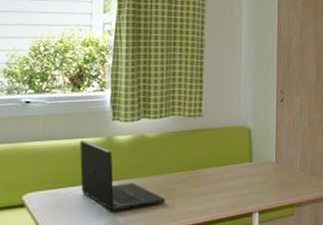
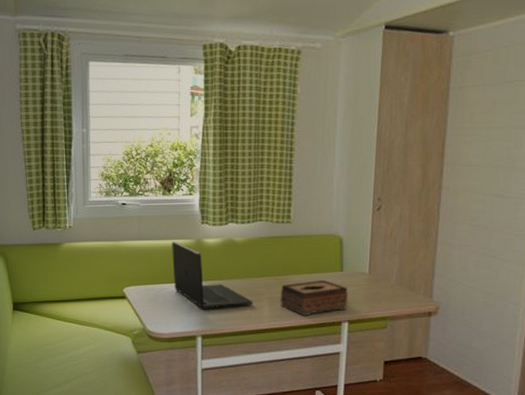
tissue box: none [193,172,258,210] -> present [280,280,348,316]

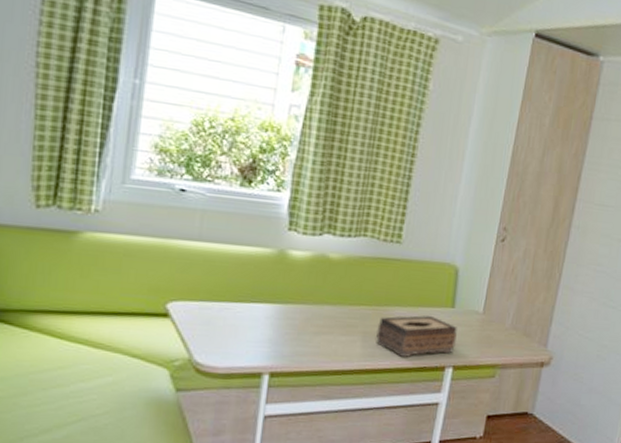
laptop: present [172,241,253,309] -> none [240,248,343,340]

